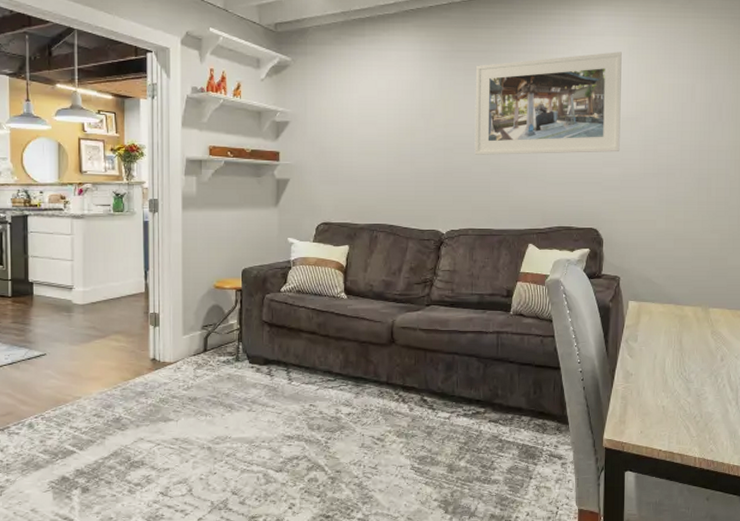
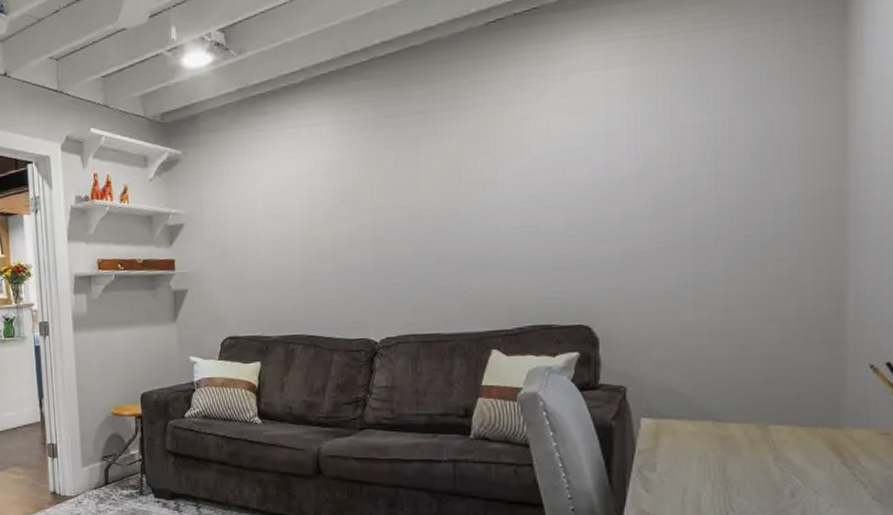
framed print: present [474,52,622,155] -> none [409,88,620,243]

